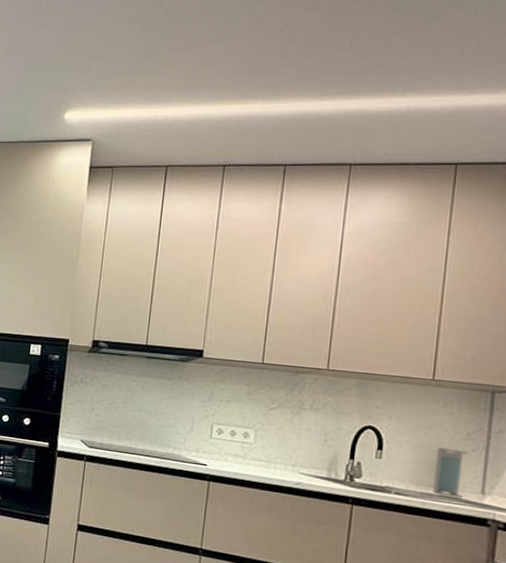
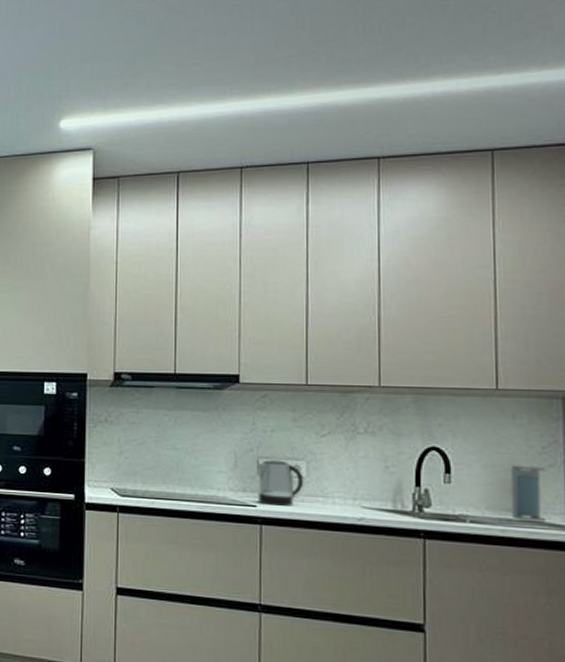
kettle: none [208,425,252,468] -> present [257,459,304,506]

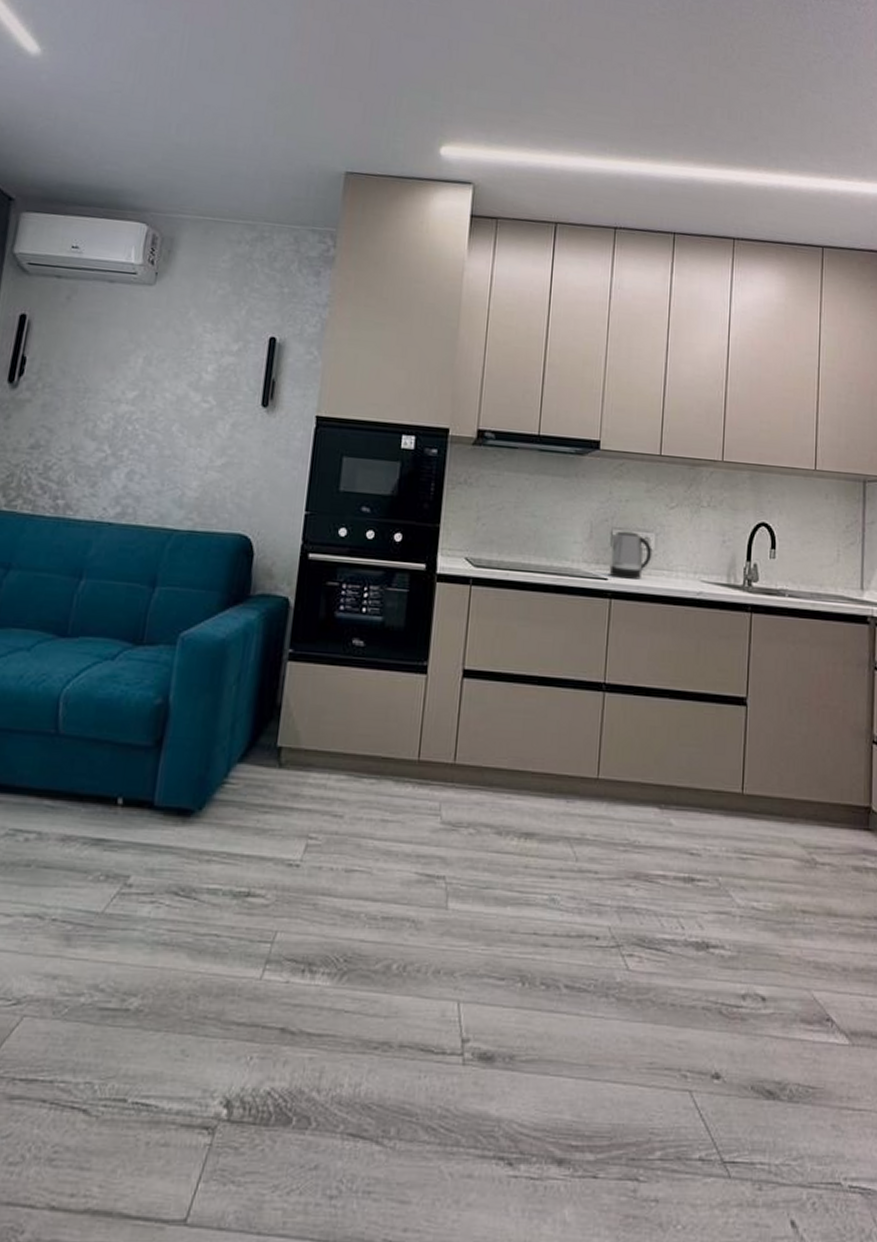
soap dispenser: present [510,465,547,522] -> none [820,542,848,596]

